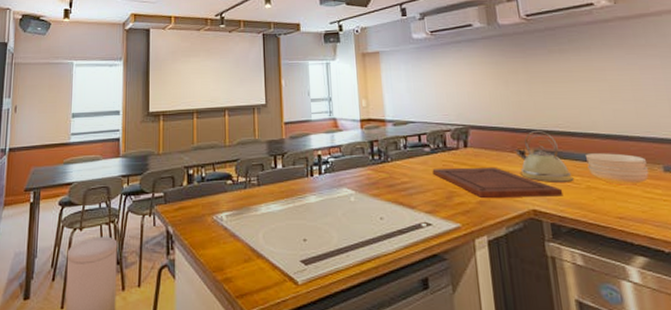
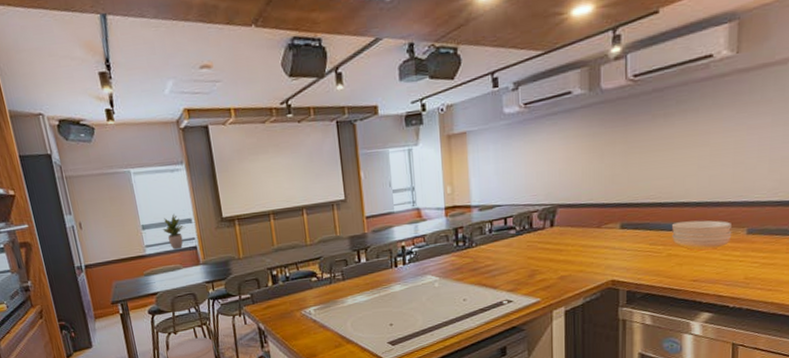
potted plant: none [90,104,113,140] -> present [162,213,186,250]
cutting board: present [432,168,563,198] -> none [516,244,643,273]
kettle: present [515,130,574,182] -> none [602,203,656,254]

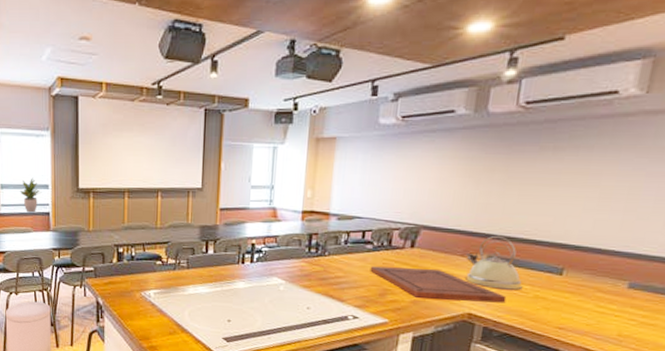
cutting board: none [516,244,643,273] -> present [370,266,507,303]
kettle: none [602,203,656,254] -> present [465,235,523,290]
bowl: present [671,220,733,251] -> none [542,263,613,299]

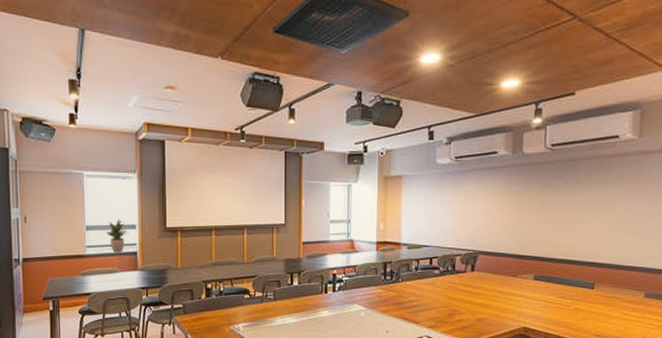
cutting board: present [370,266,507,303] -> none [439,289,553,316]
kettle: present [465,235,523,290] -> none [517,257,565,304]

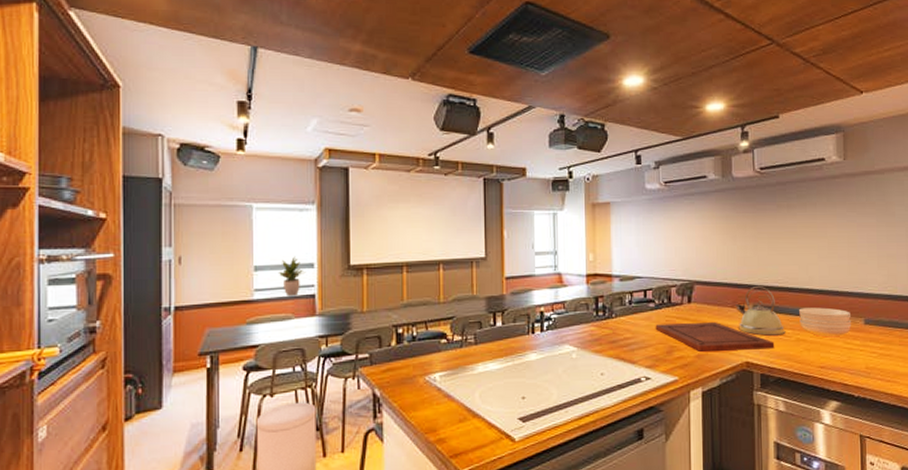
cutting board: none [439,289,553,316] -> present [655,322,775,352]
kettle: none [517,257,565,304] -> present [736,285,786,336]
bowl: none [579,280,632,308] -> present [798,307,852,338]

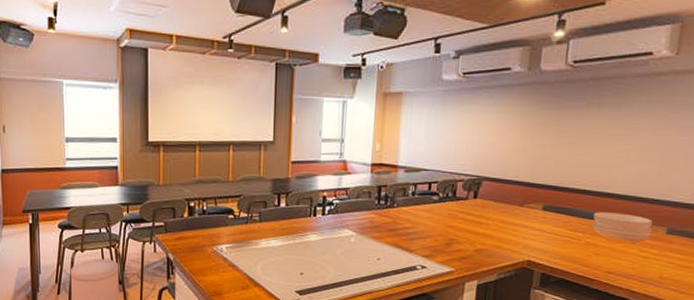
potted plant: present [278,256,306,296] -> none [85,130,110,167]
cutting board: present [655,322,775,352] -> none [436,217,562,250]
kettle: present [736,285,786,336] -> none [524,186,576,238]

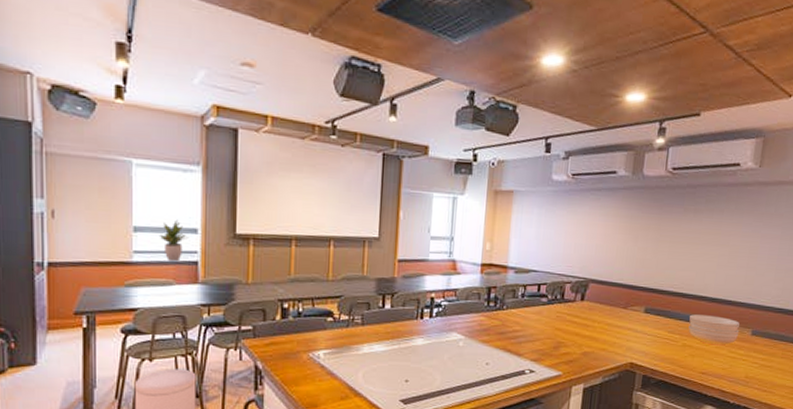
potted plant: none [85,130,110,167] -> present [159,219,189,262]

